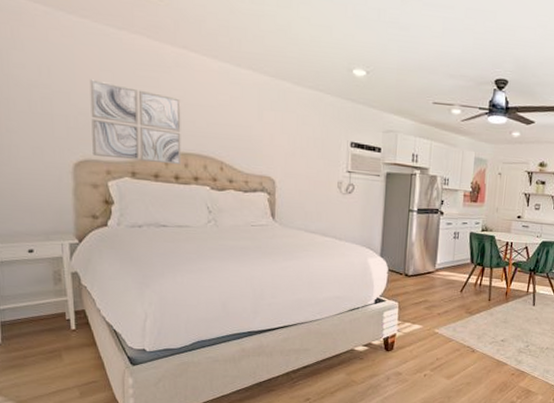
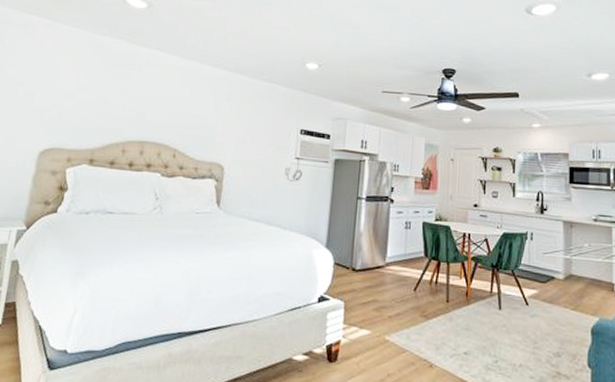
wall art: present [89,79,182,165] -> none [58,77,146,153]

